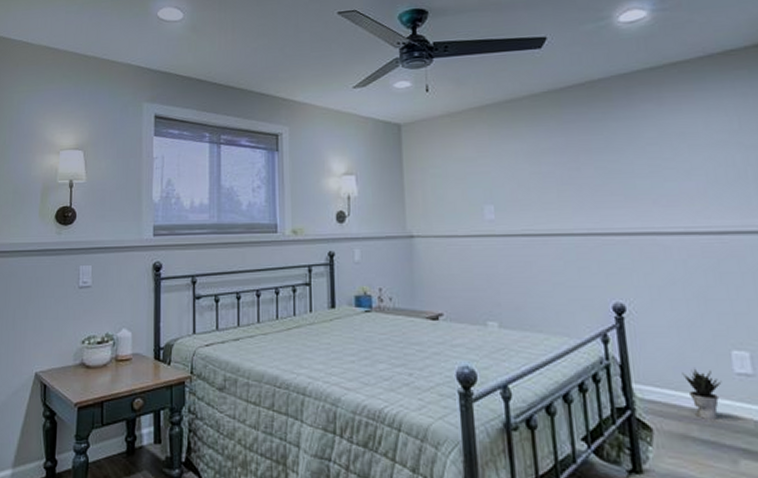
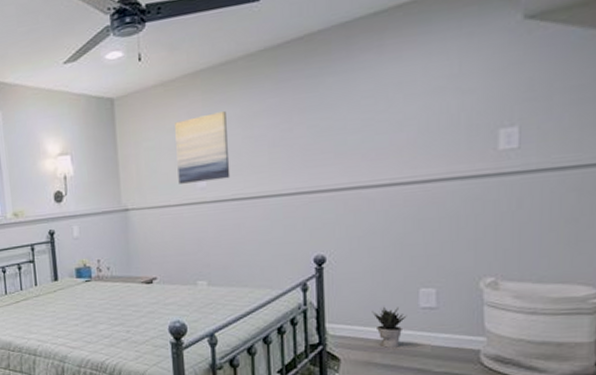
wall art: none [462,146,520,214] -> present [175,111,231,184]

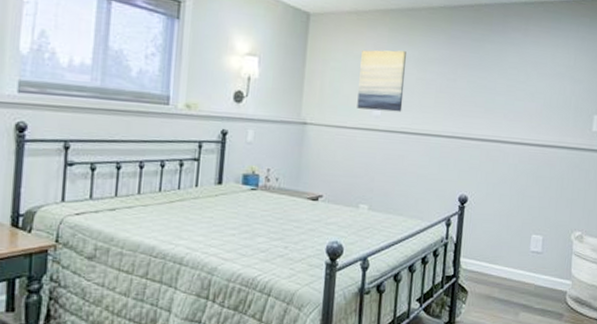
potted plant: present [372,306,407,348] -> none [496,247,521,284]

